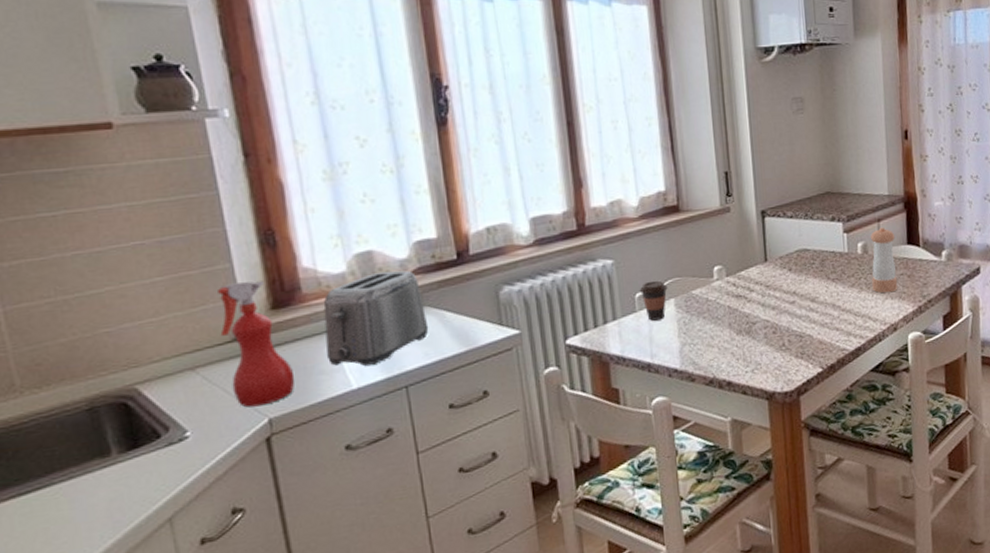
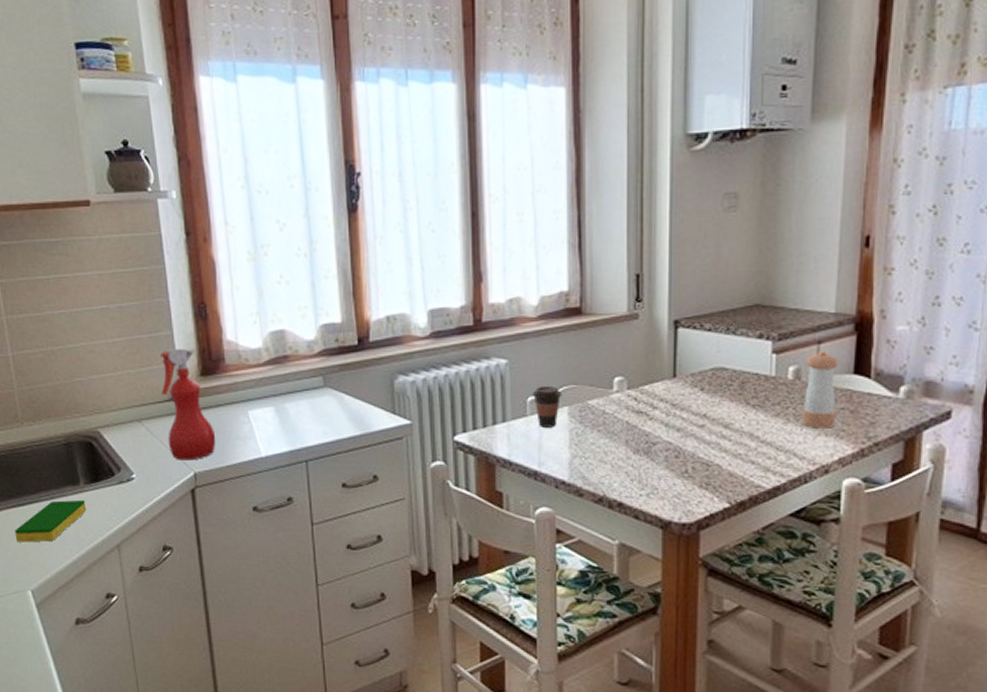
dish sponge: none [15,472,123,541] -> present [15,500,87,543]
toaster: present [323,270,429,366] -> none [241,350,329,436]

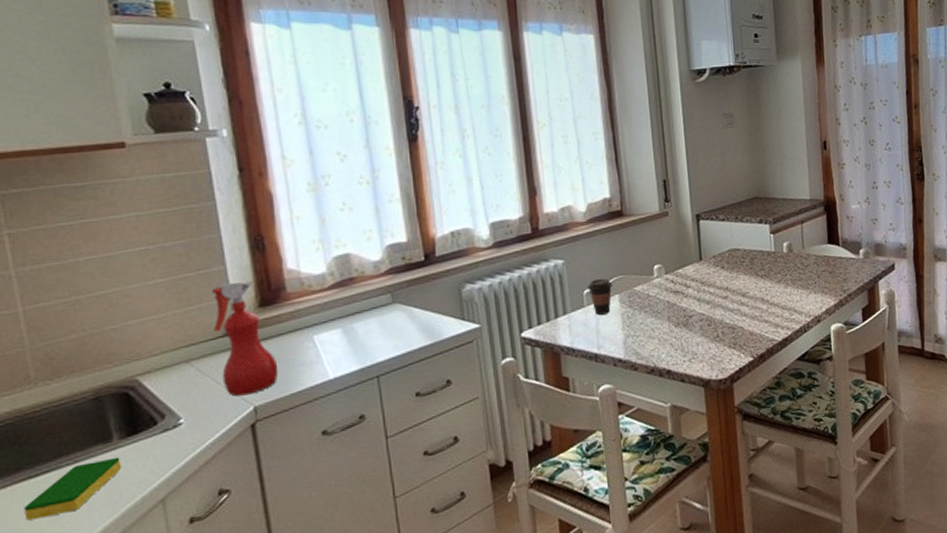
pepper shaker: present [802,351,839,429] -> none [794,228,821,289]

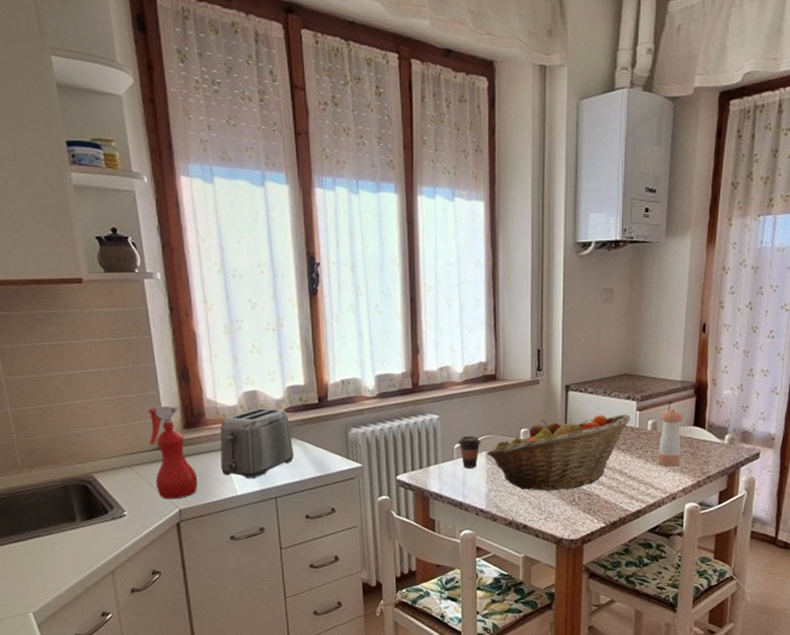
dish sponge: present [24,457,122,521] -> none [16,534,83,572]
toaster: none [305,271,399,358] -> present [220,407,294,478]
fruit basket: none [619,238,765,332] -> present [486,414,630,491]
pepper shaker: none [794,228,821,289] -> present [657,409,683,466]

